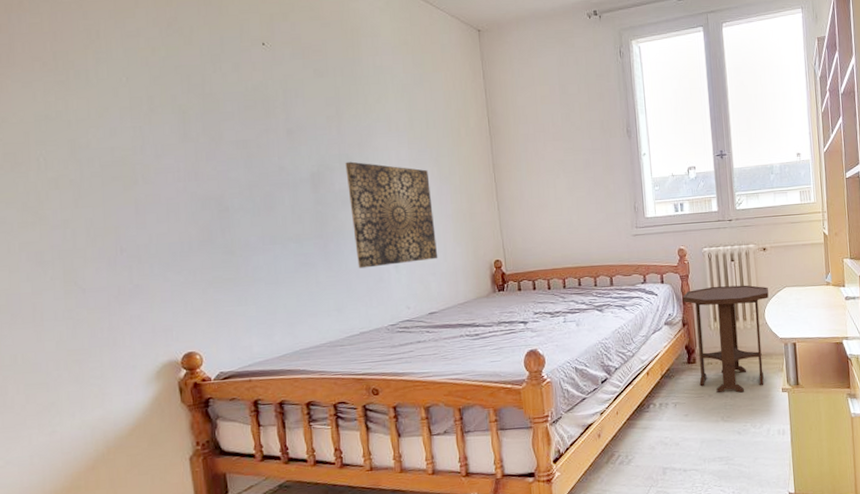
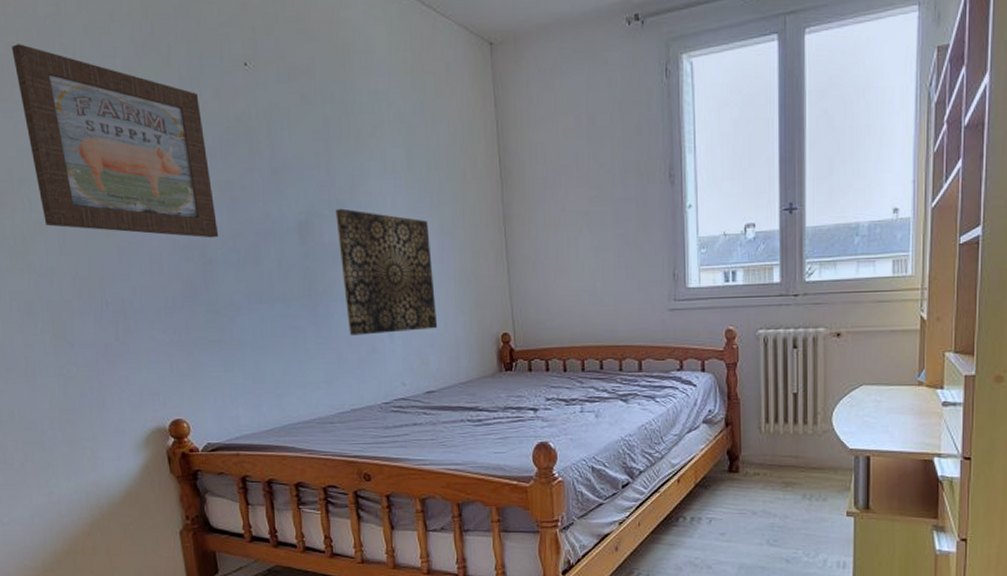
wall art: none [35,24,236,190] -> present [12,44,219,238]
side table: present [682,285,769,393] -> none [727,378,839,513]

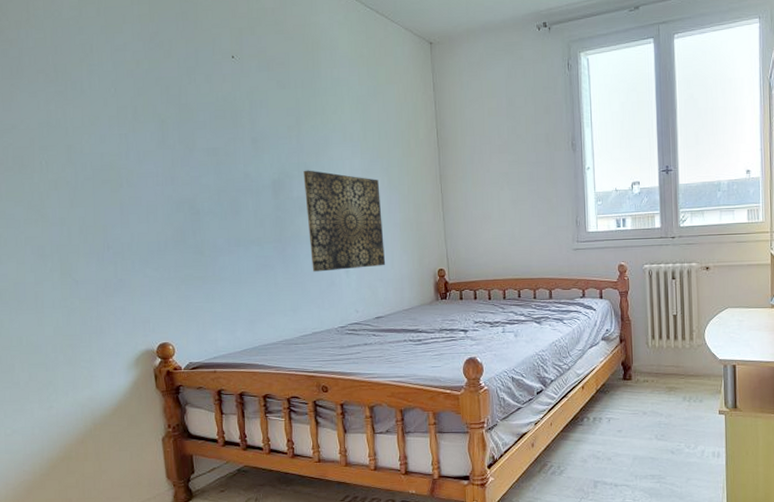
wall art: present [12,44,219,238] -> none [40,39,206,194]

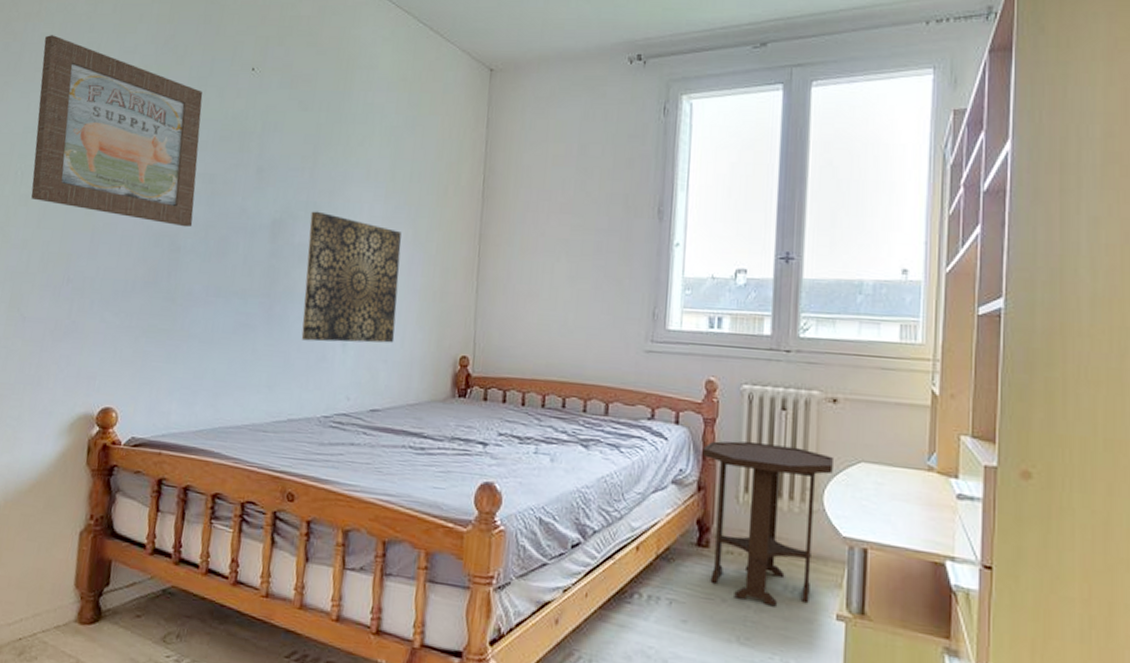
wall art: none [40,39,206,194] -> present [31,35,203,228]
side table: none [621,303,710,412] -> present [702,441,833,607]

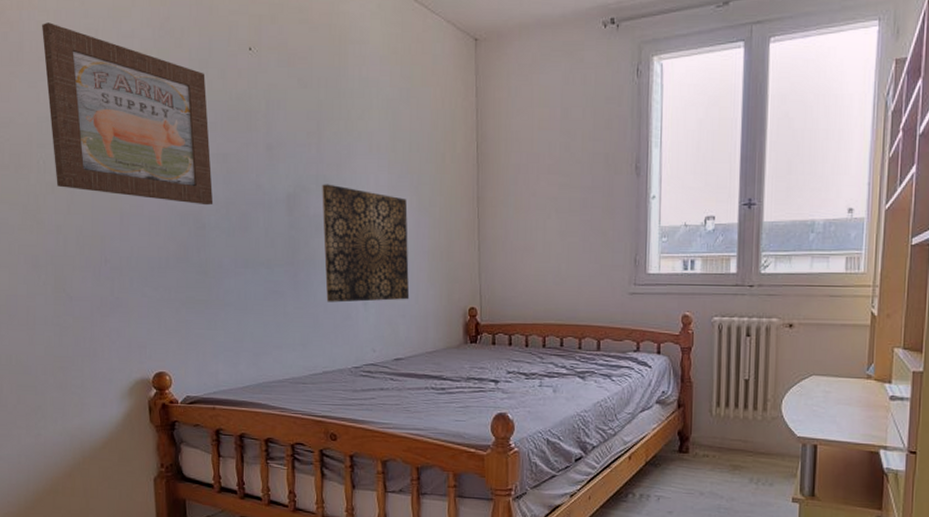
side table: present [702,441,833,607] -> none [681,364,789,496]

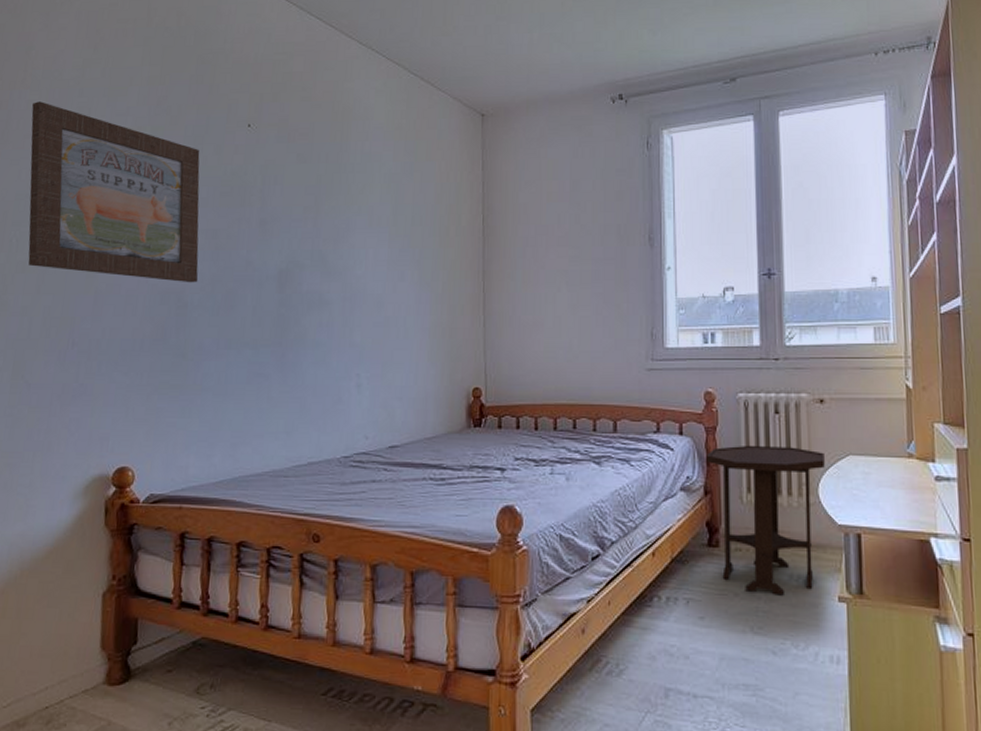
wall art: present [322,184,410,303] -> none [316,259,408,385]
side table: none [681,364,789,496] -> present [706,445,825,596]

